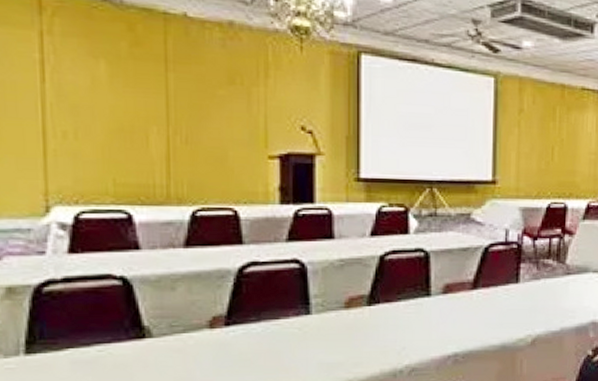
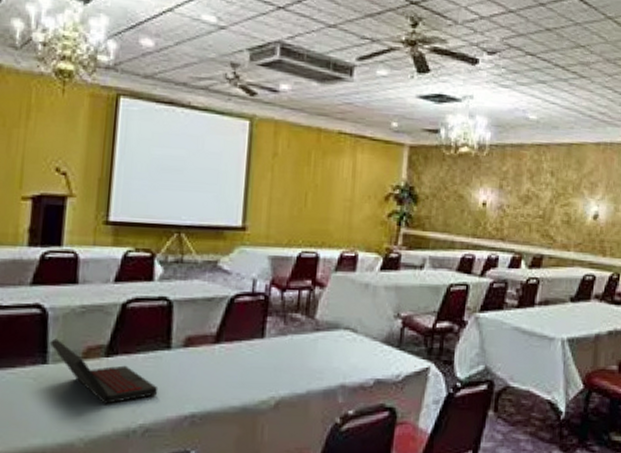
laptop: none [311,291,421,348] -> present [49,338,158,404]

